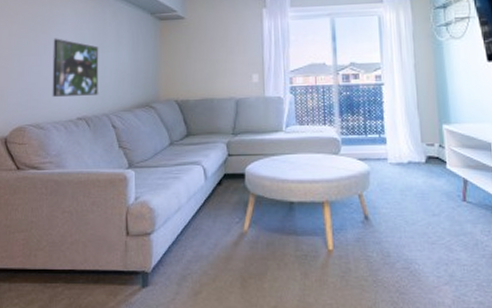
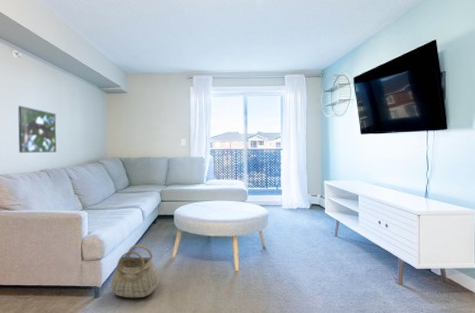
basket: none [163,214,227,288] -> present [111,245,160,298]

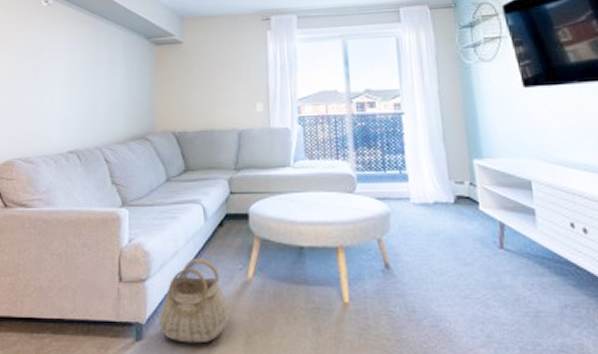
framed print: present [17,105,57,153] -> none [42,65,92,128]

